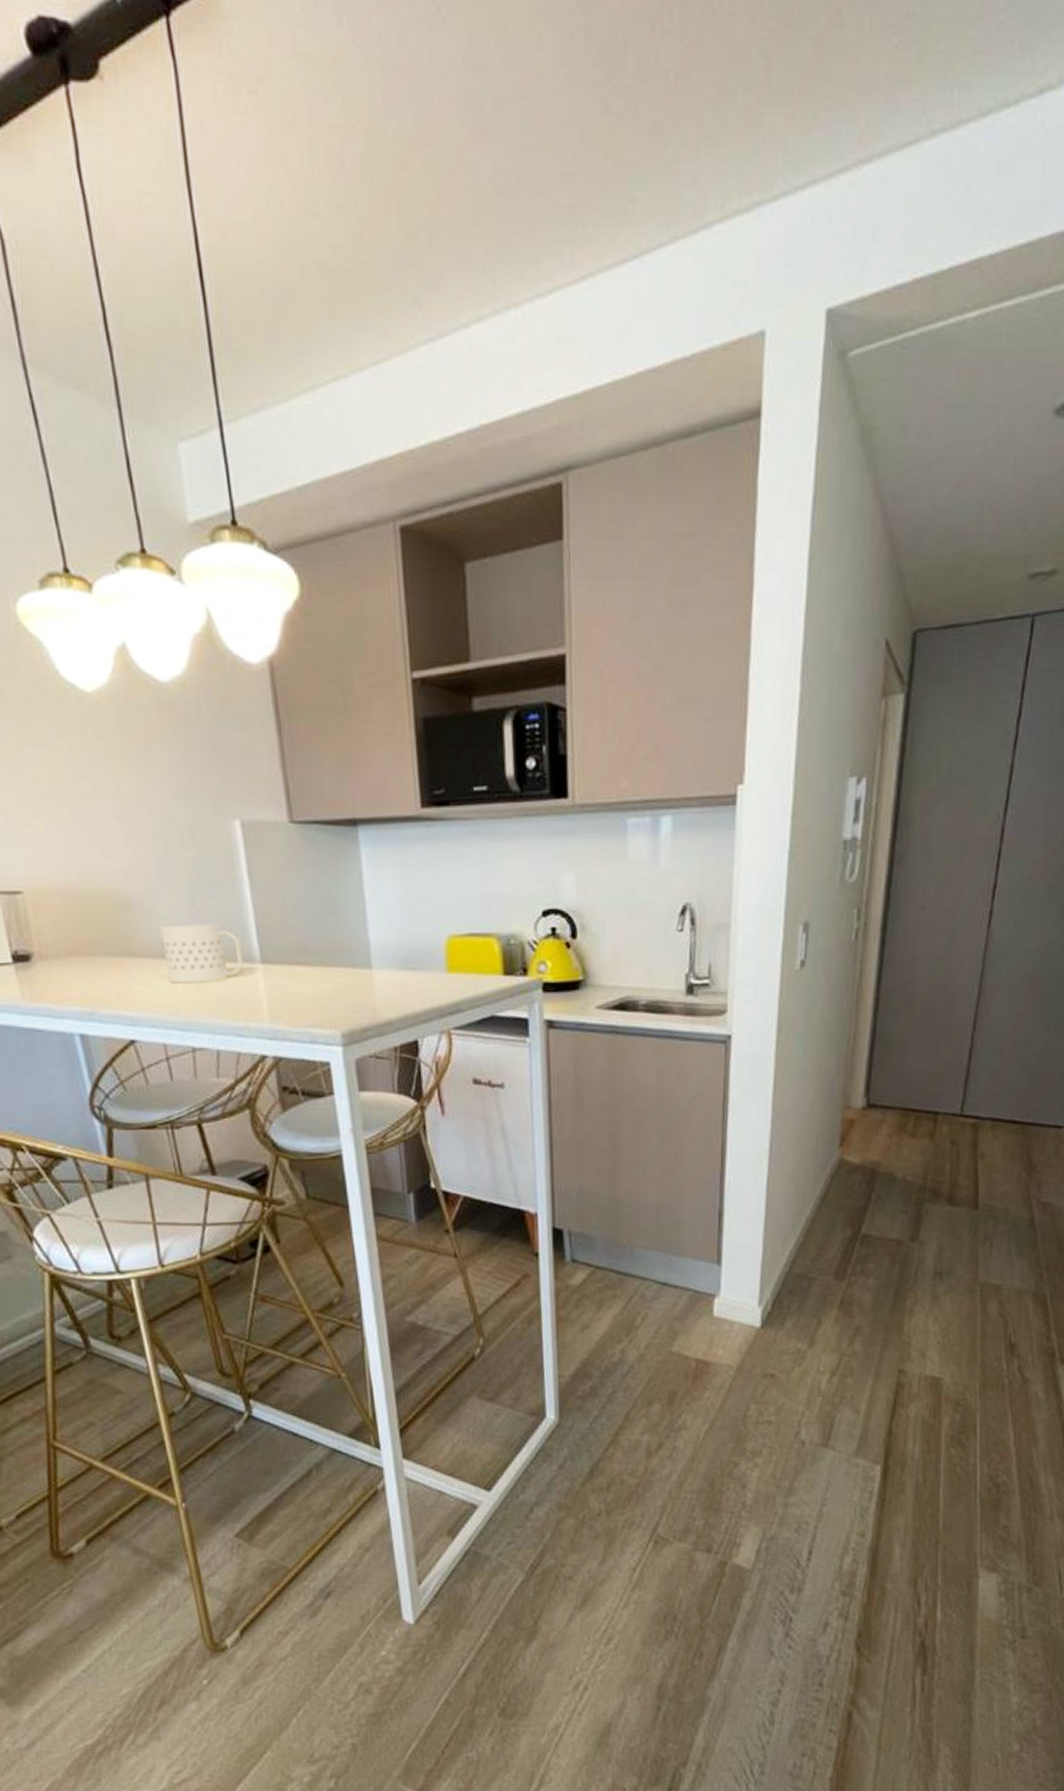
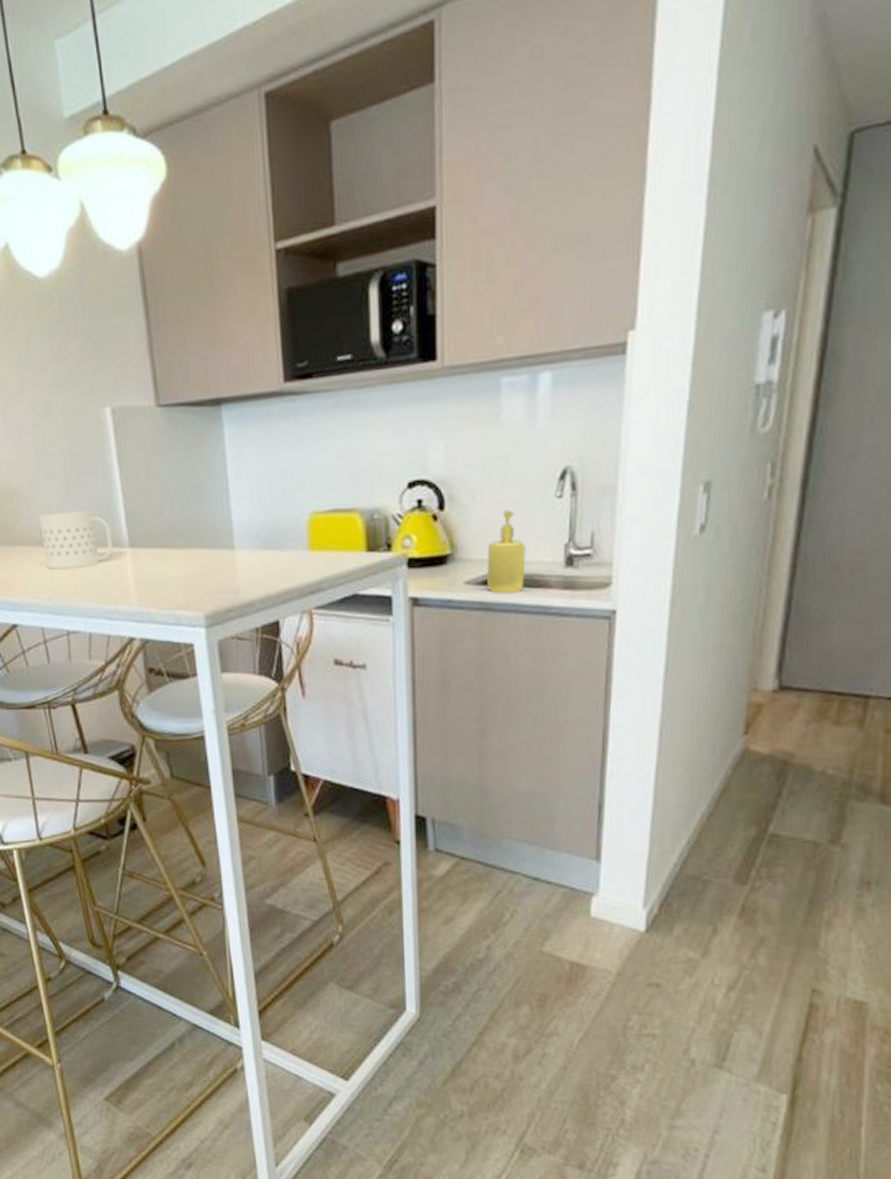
soap dispenser: none [616,940,651,1019] -> present [487,509,526,594]

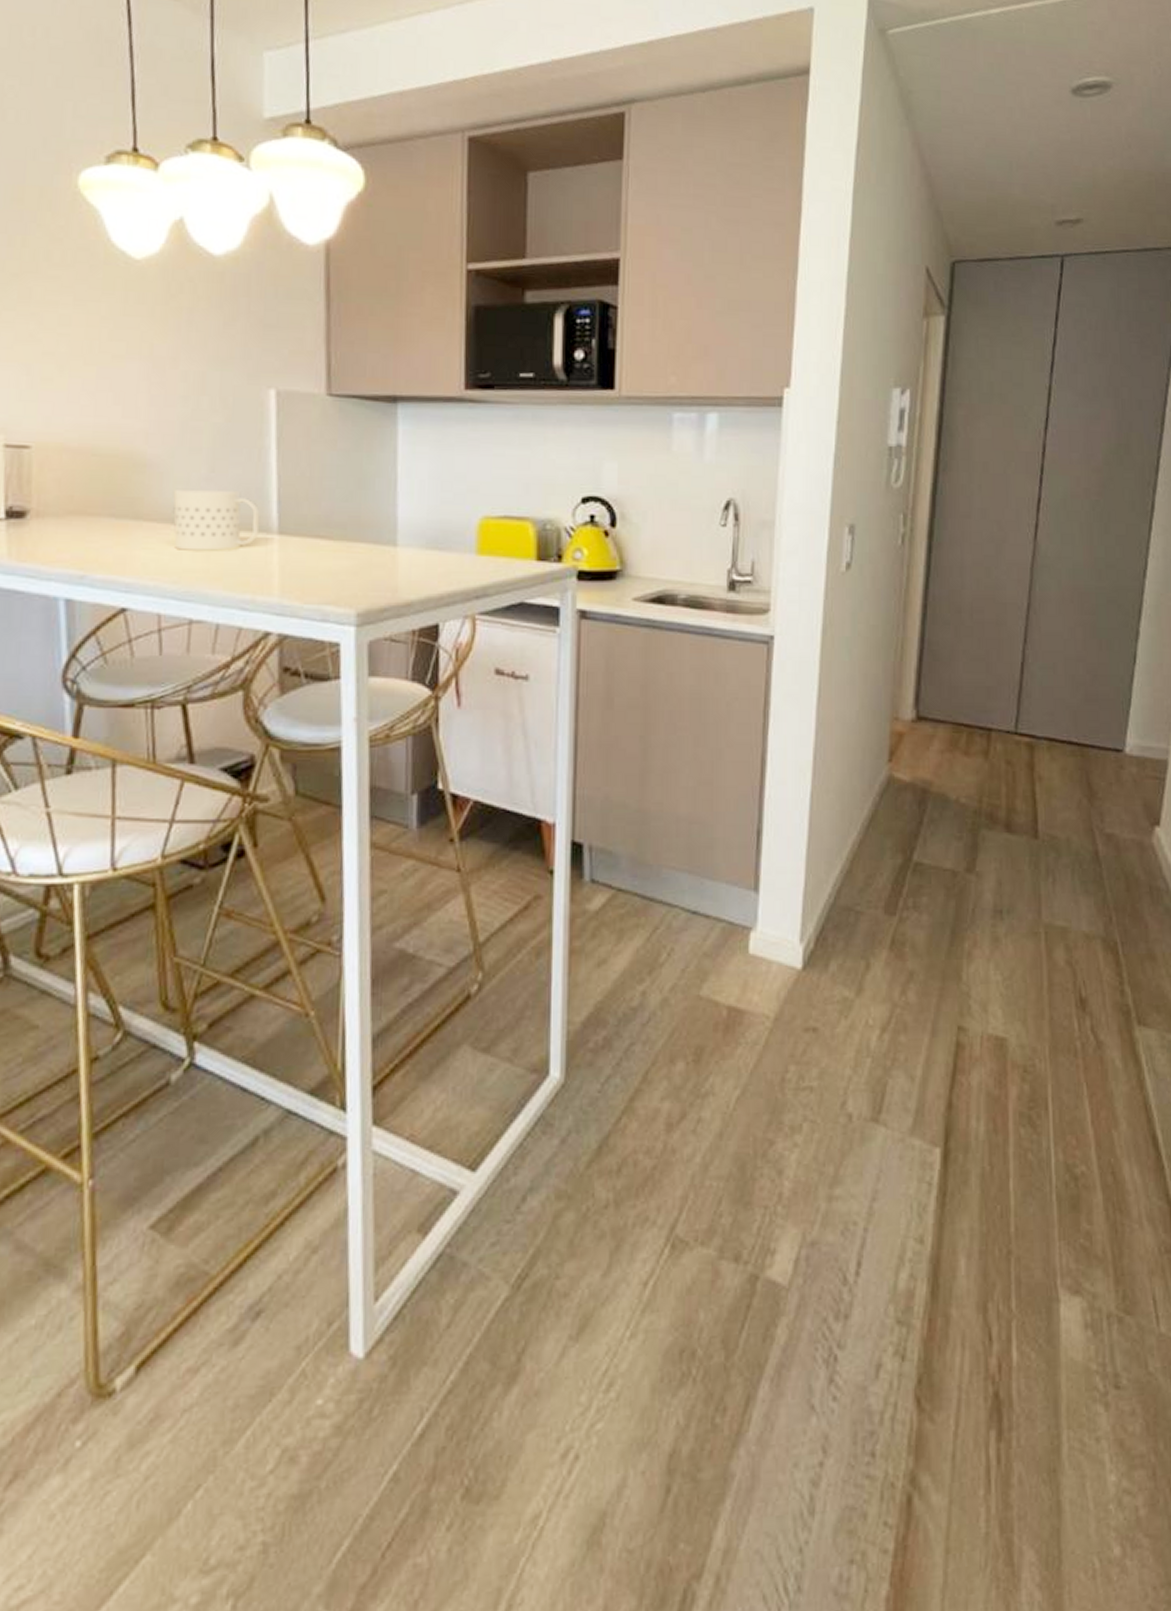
soap dispenser: present [487,509,526,594] -> none [655,533,692,613]

